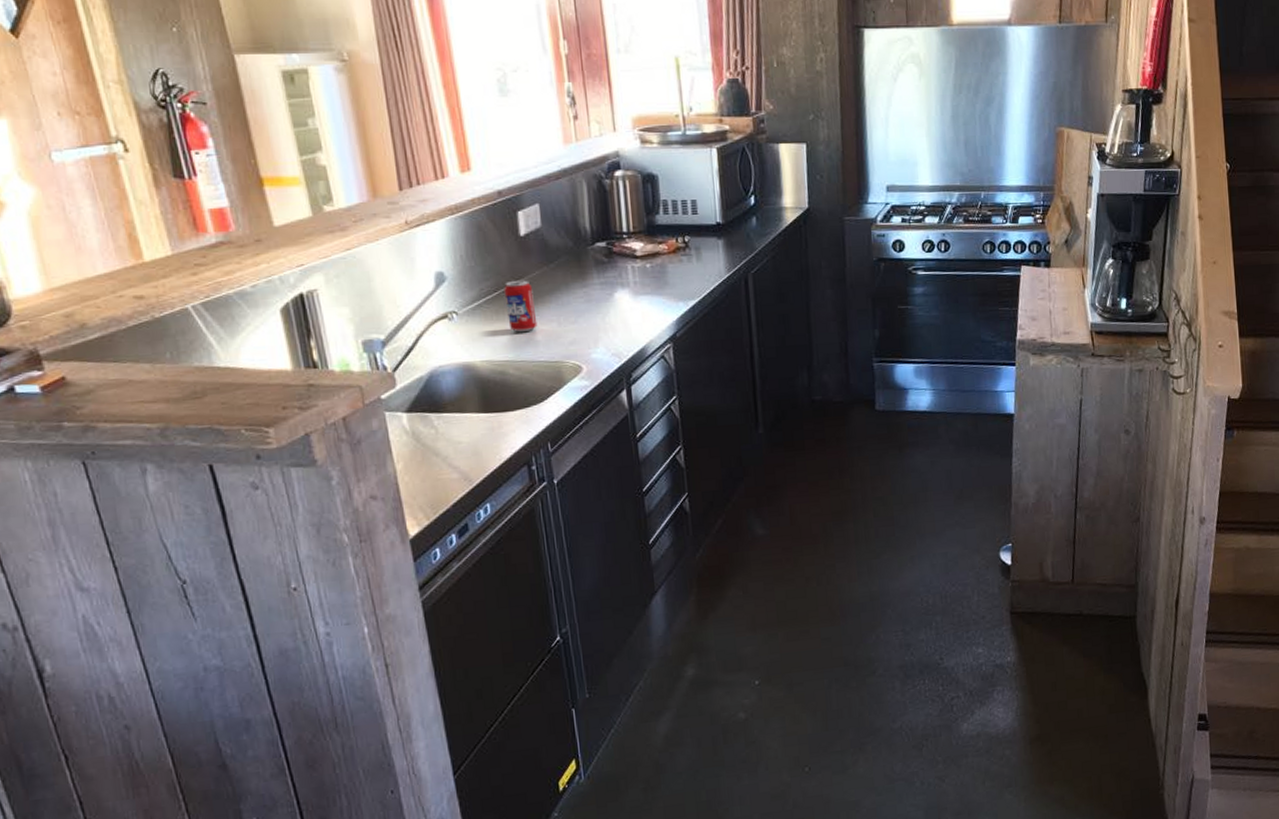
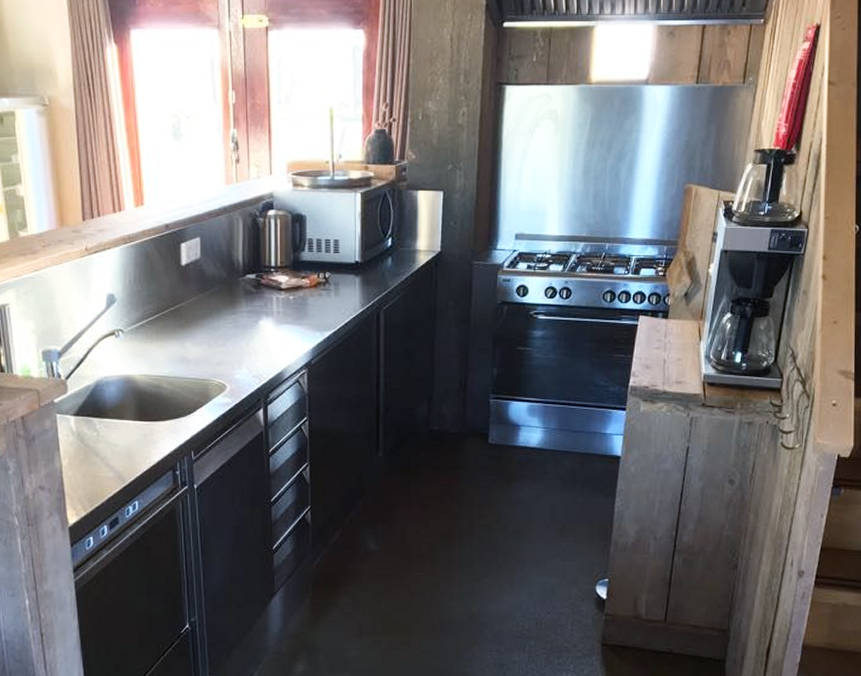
beverage can: present [504,280,538,333] -> none [164,305,191,352]

